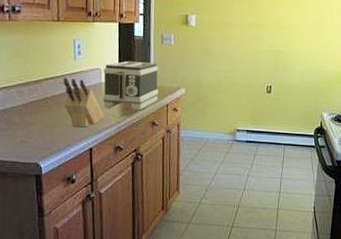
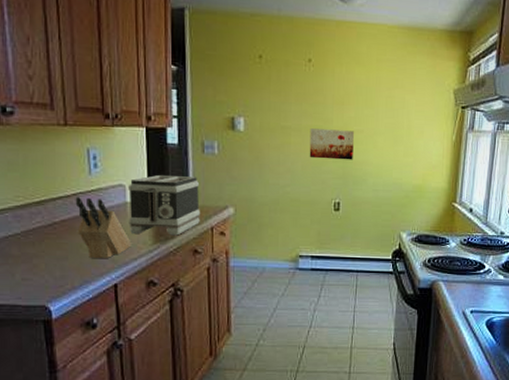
wall art: none [247,24,286,51] -> present [309,128,355,160]

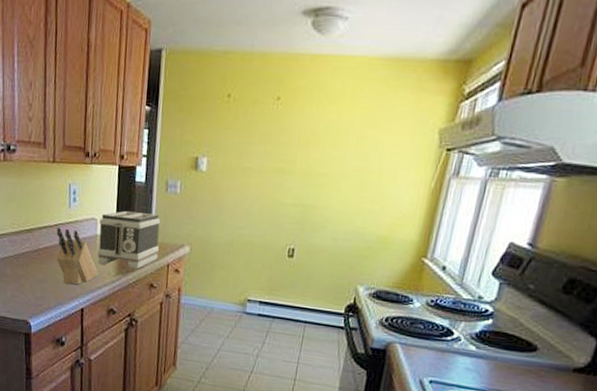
wall art: present [309,128,355,160] -> none [268,170,319,205]

